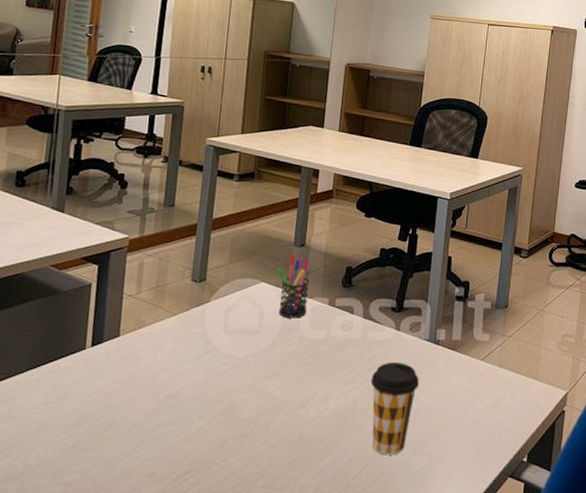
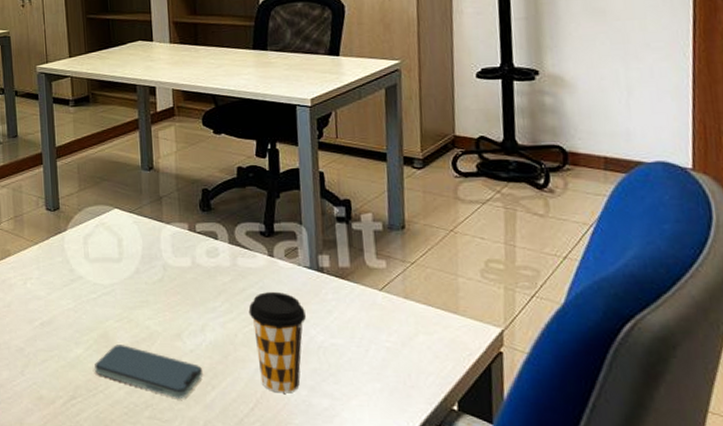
smartphone: none [215,416,321,466] -> present [95,345,204,398]
pen holder: present [276,254,310,318] -> none [127,178,167,245]

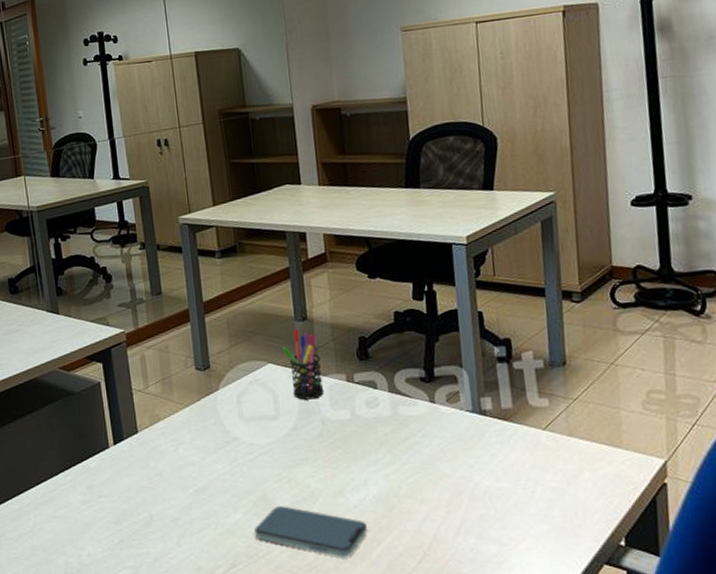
pen holder: none [127,178,167,245] -> present [281,329,325,400]
coffee cup: present [248,291,307,393] -> none [411,438,471,543]

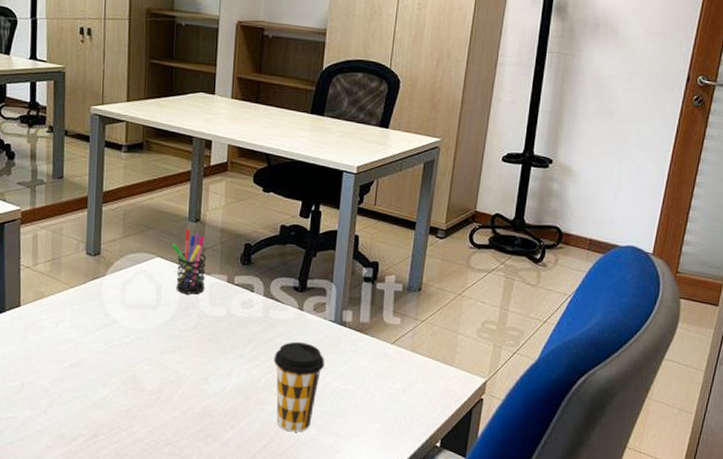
smartphone: present [254,506,368,557] -> none [120,387,225,437]
coffee cup: none [411,438,471,543] -> present [273,341,325,432]

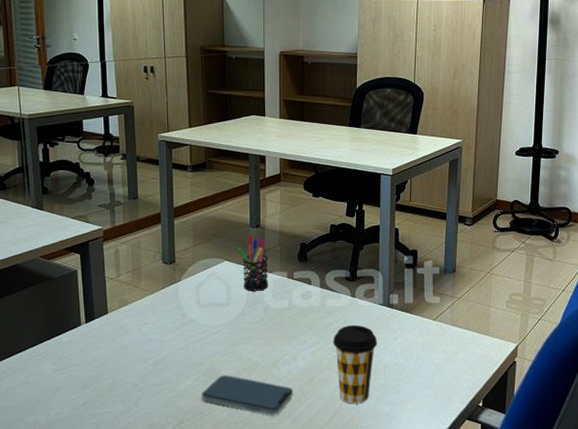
smartphone: none [120,387,225,437] -> present [202,375,294,415]

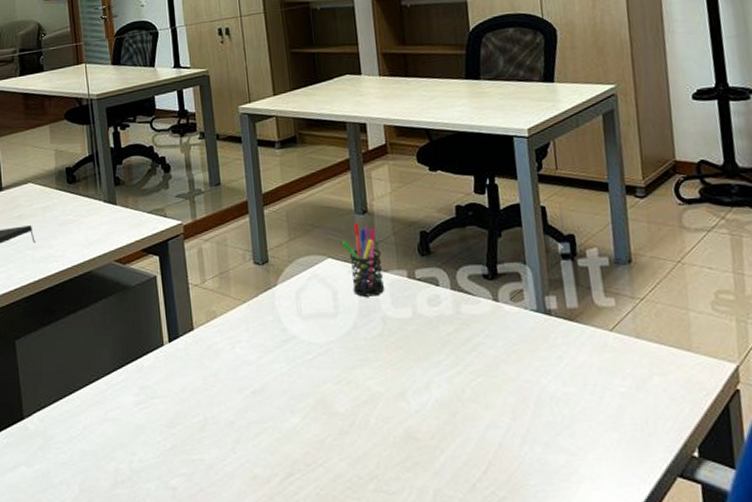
smartphone: present [202,375,294,415] -> none [313,410,431,466]
coffee cup: present [333,324,378,404] -> none [475,339,537,452]

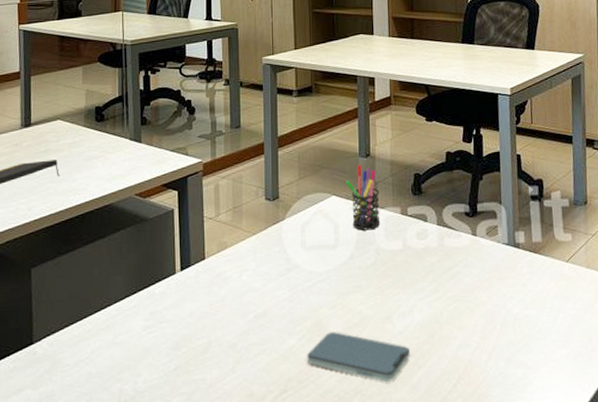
smartphone: none [313,410,431,466] -> present [307,332,411,382]

